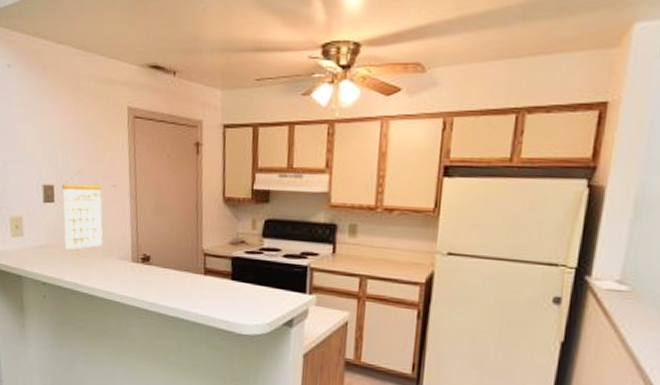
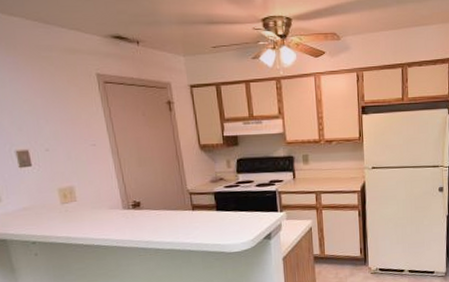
calendar: present [61,172,103,250] -> none [37,135,91,209]

